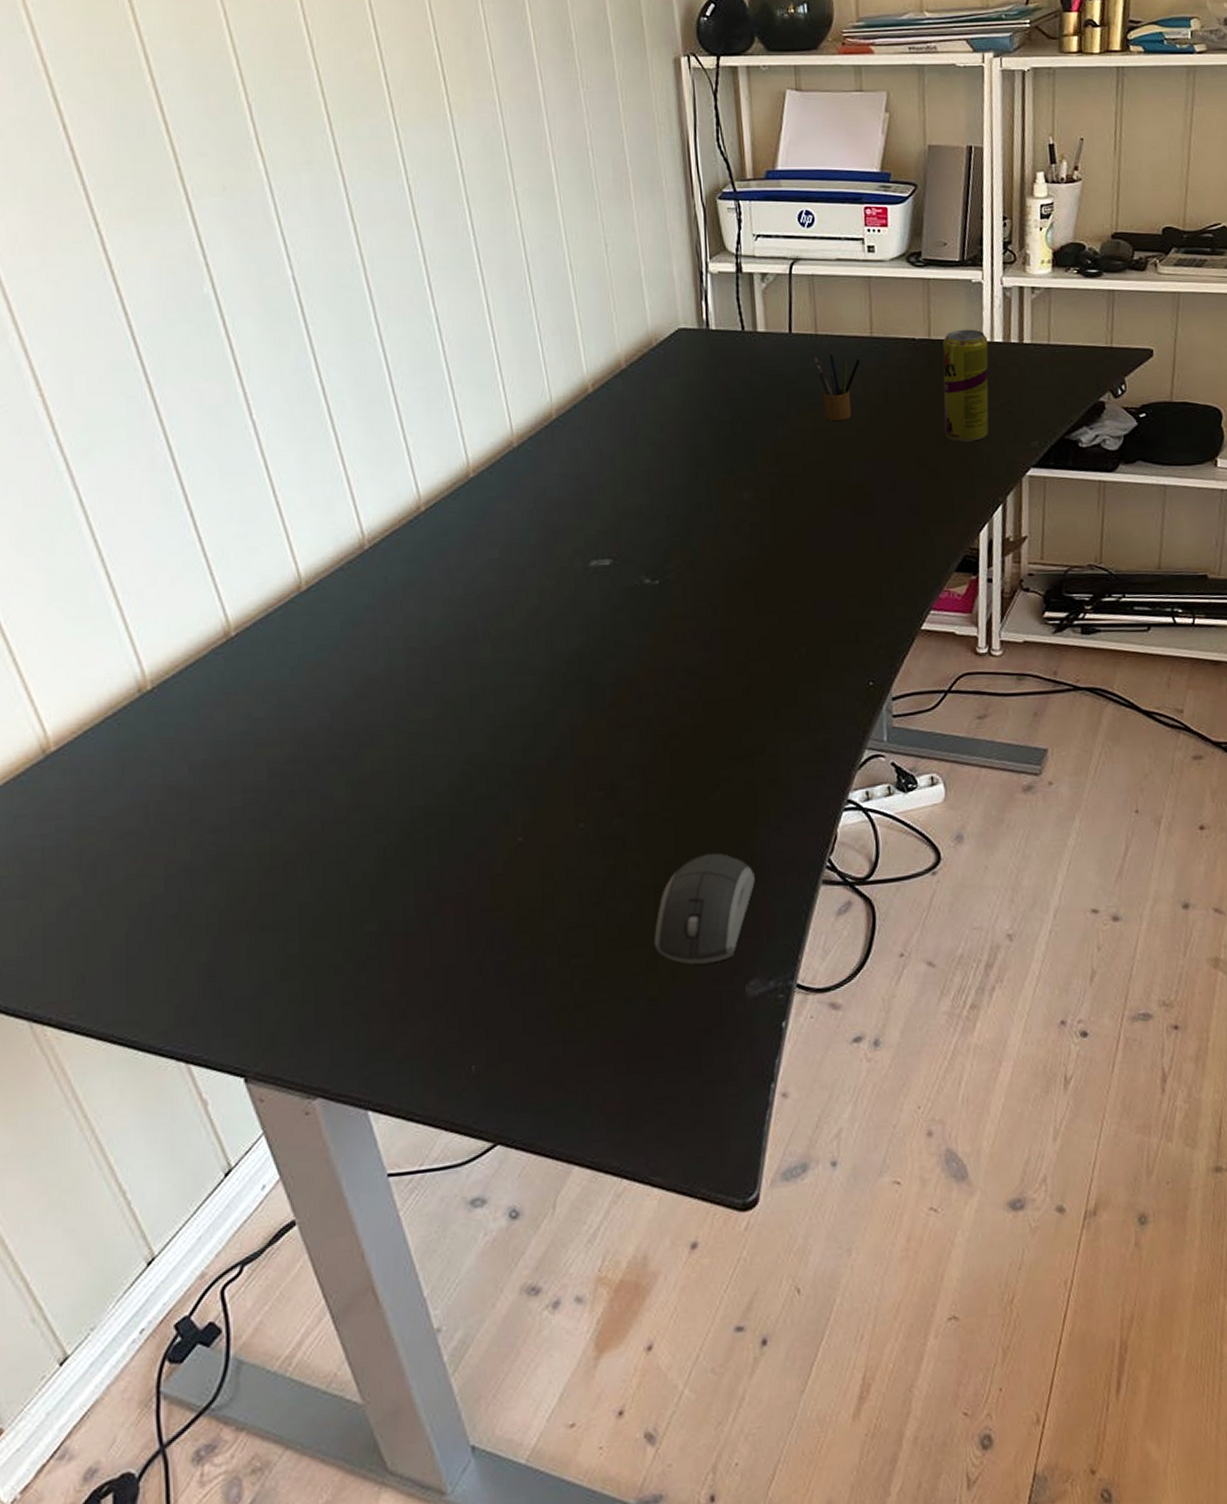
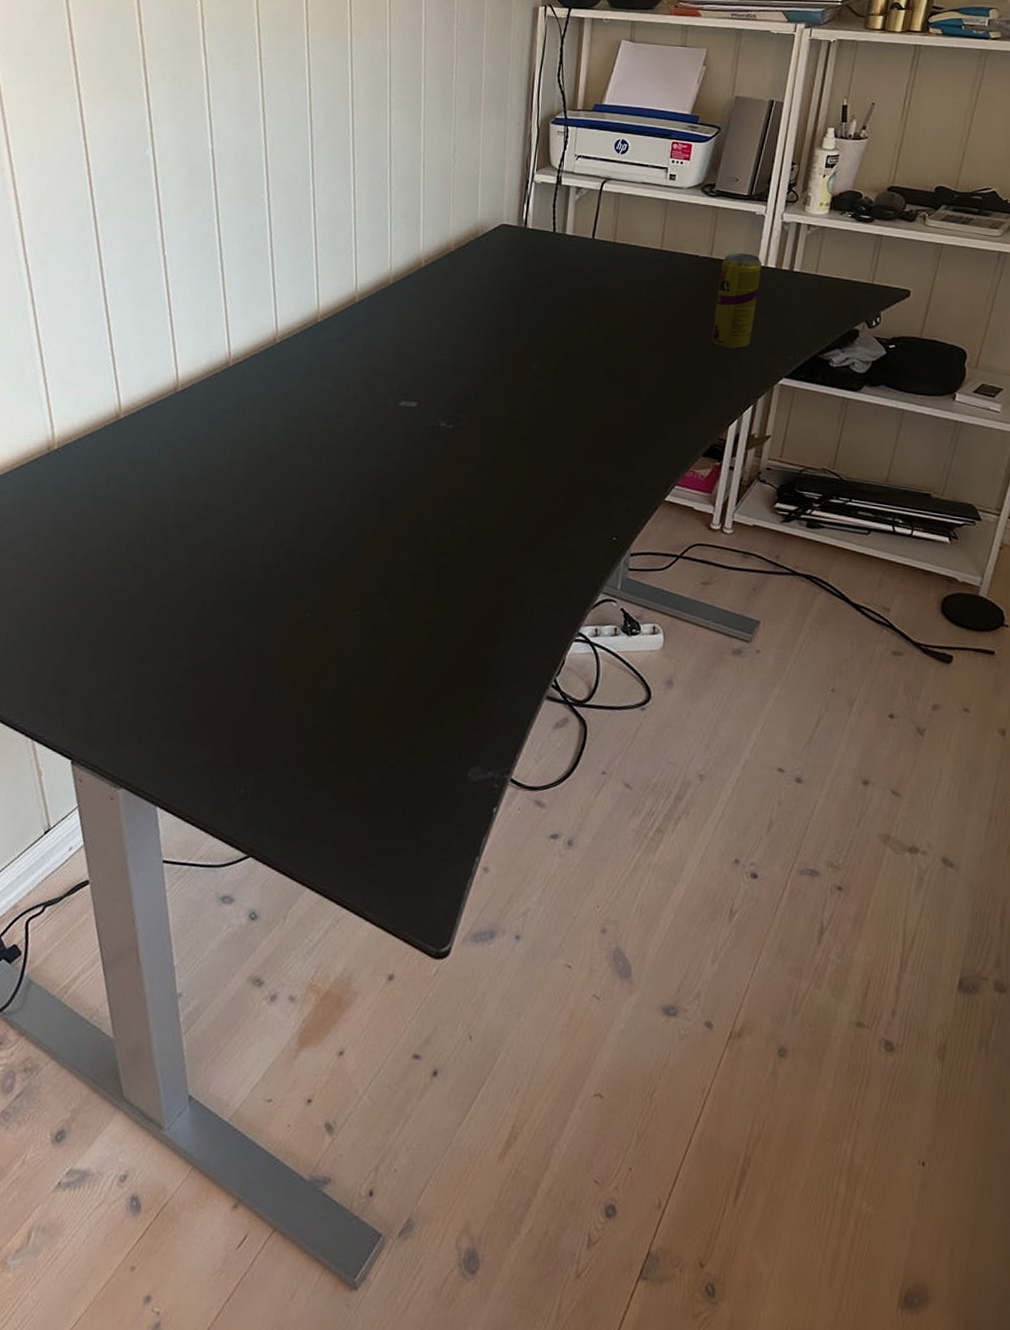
computer mouse: present [653,852,755,965] -> none [399,655,491,747]
pencil box: present [812,350,862,421] -> none [608,256,650,316]

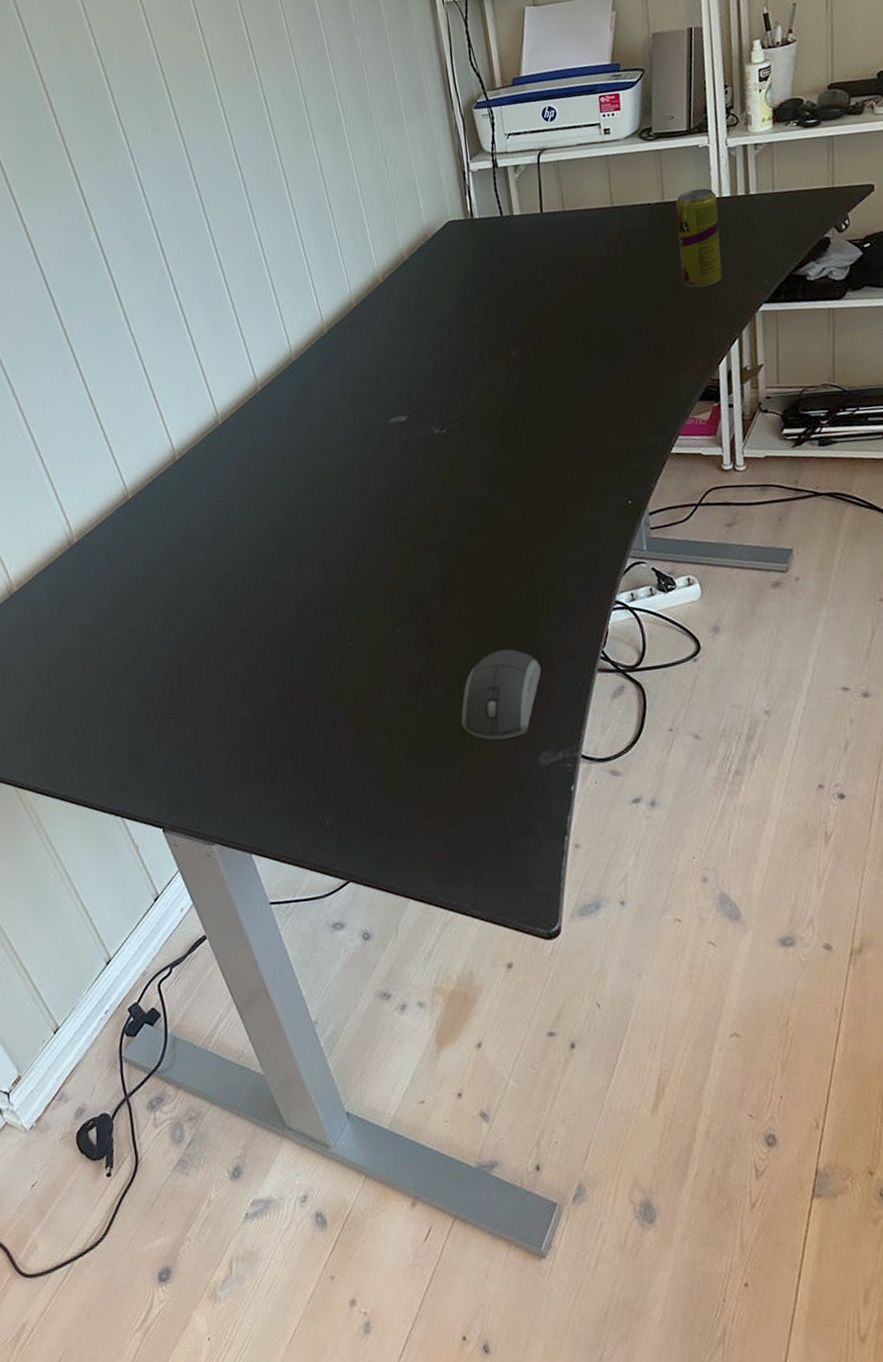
computer mouse: none [399,655,491,747] -> present [461,649,541,740]

